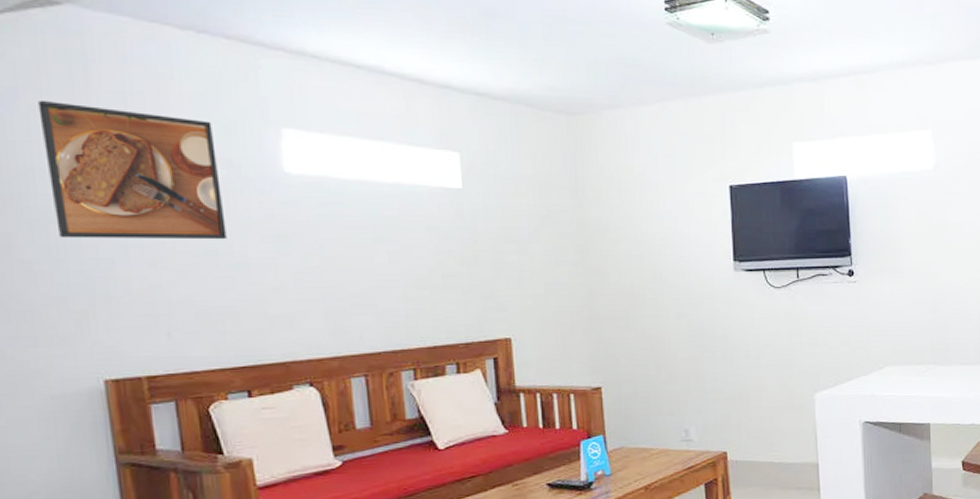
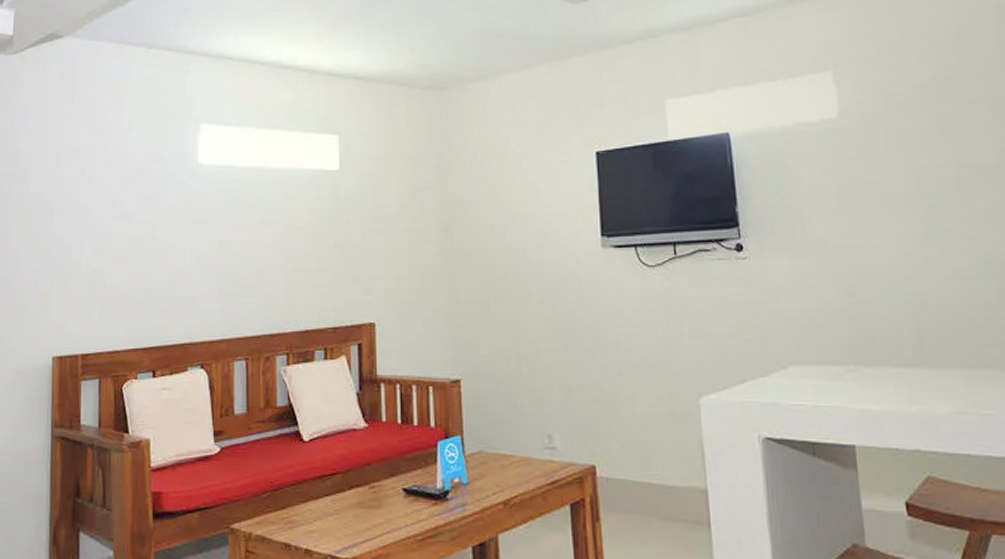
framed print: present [38,101,227,240] -> none [38,115,152,230]

